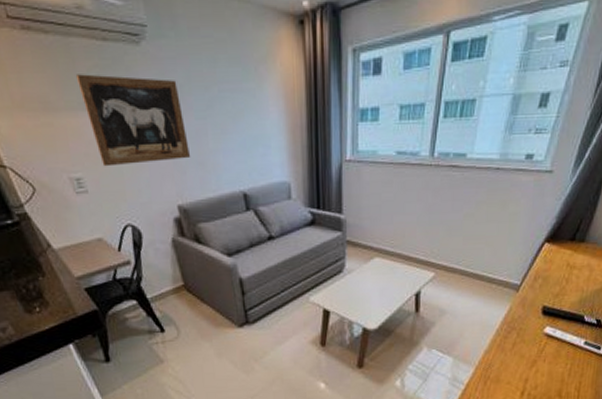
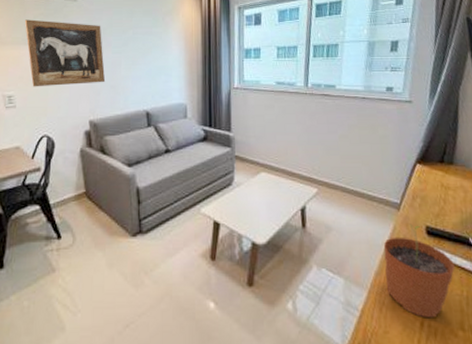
plant pot: none [494,304,564,388] -> present [384,223,455,318]

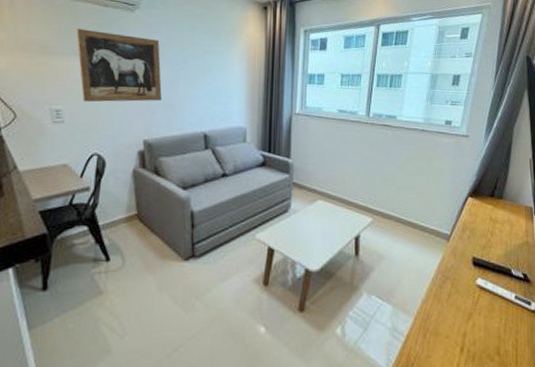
plant pot: present [384,223,455,318] -> none [431,254,496,344]

